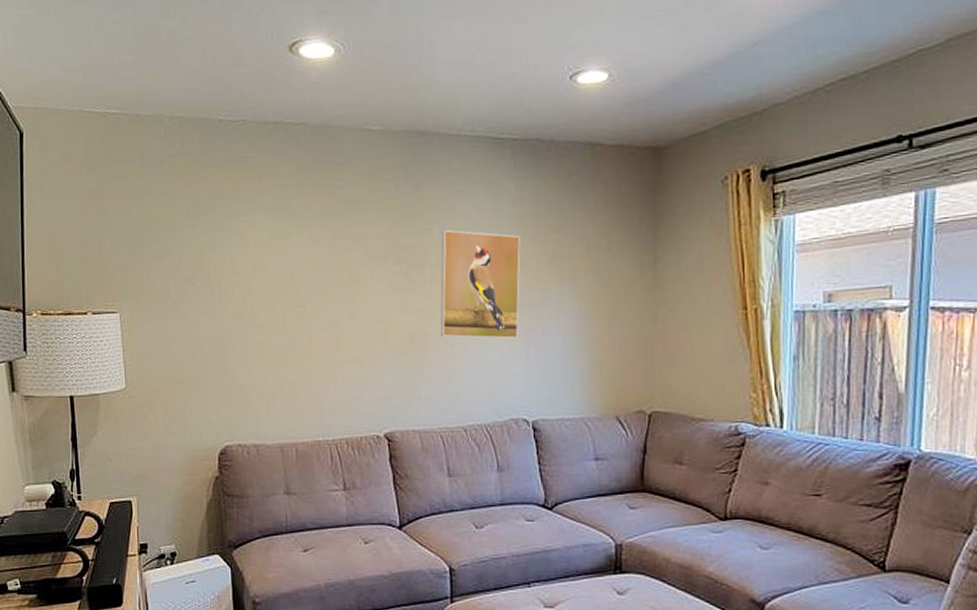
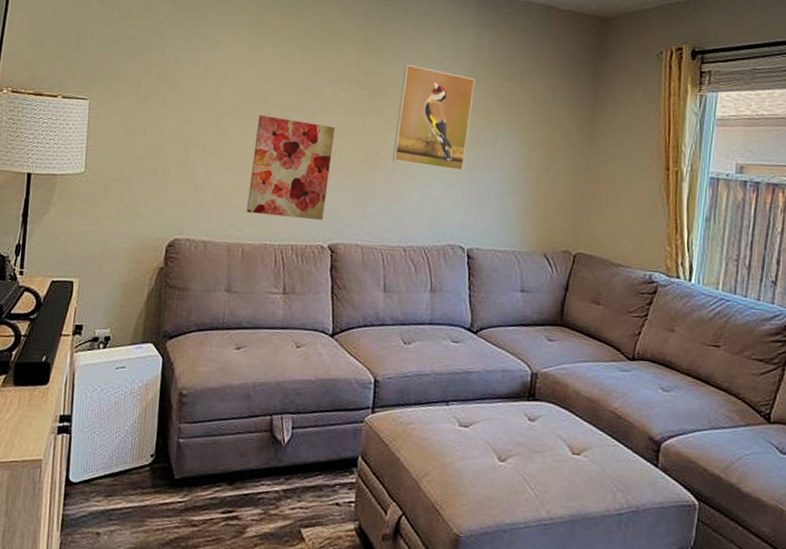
wall art: none [294,305,376,411] -> present [246,115,335,221]

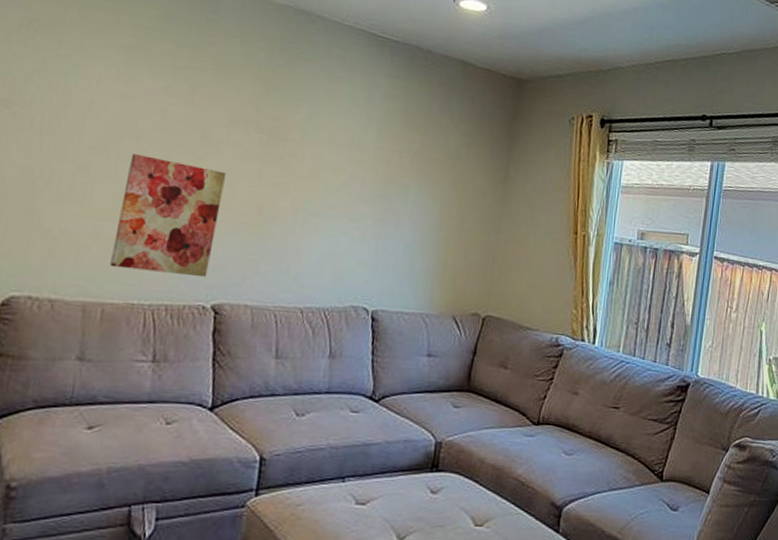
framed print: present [392,64,475,171] -> none [291,109,387,228]

